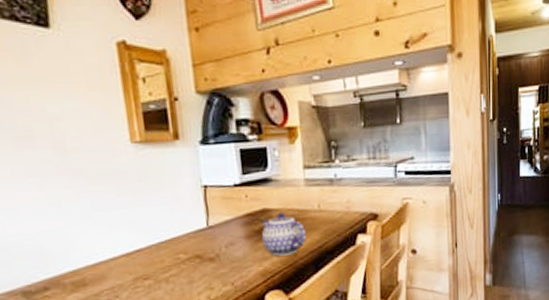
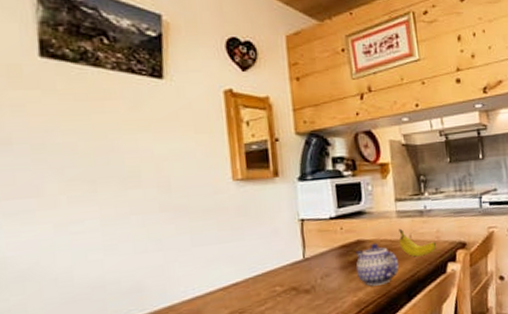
fruit: none [306,197,346,228] -> present [398,228,436,257]

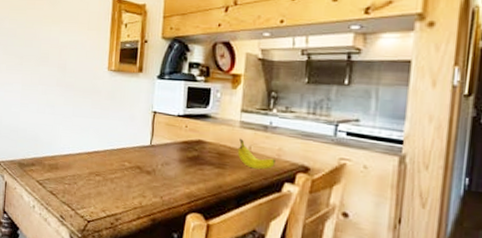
teapot: present [355,243,399,287] -> none [192,146,233,186]

